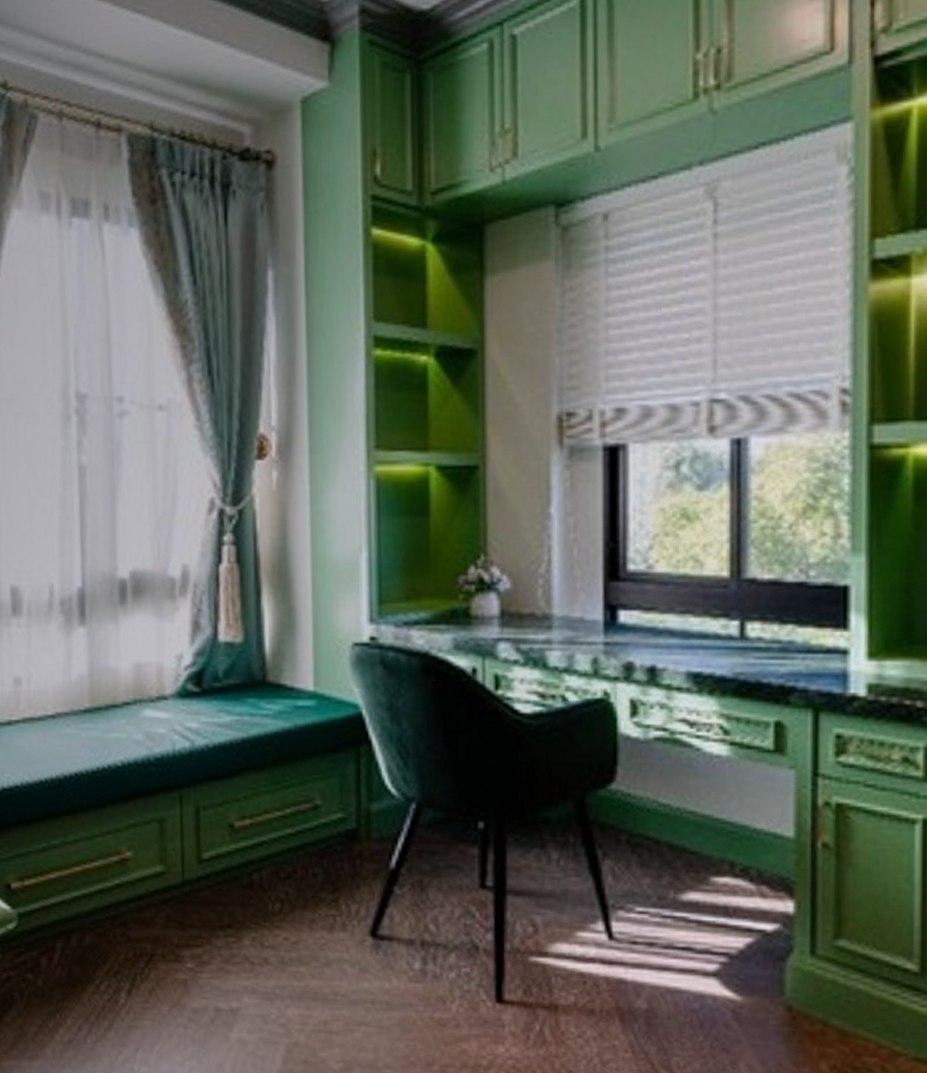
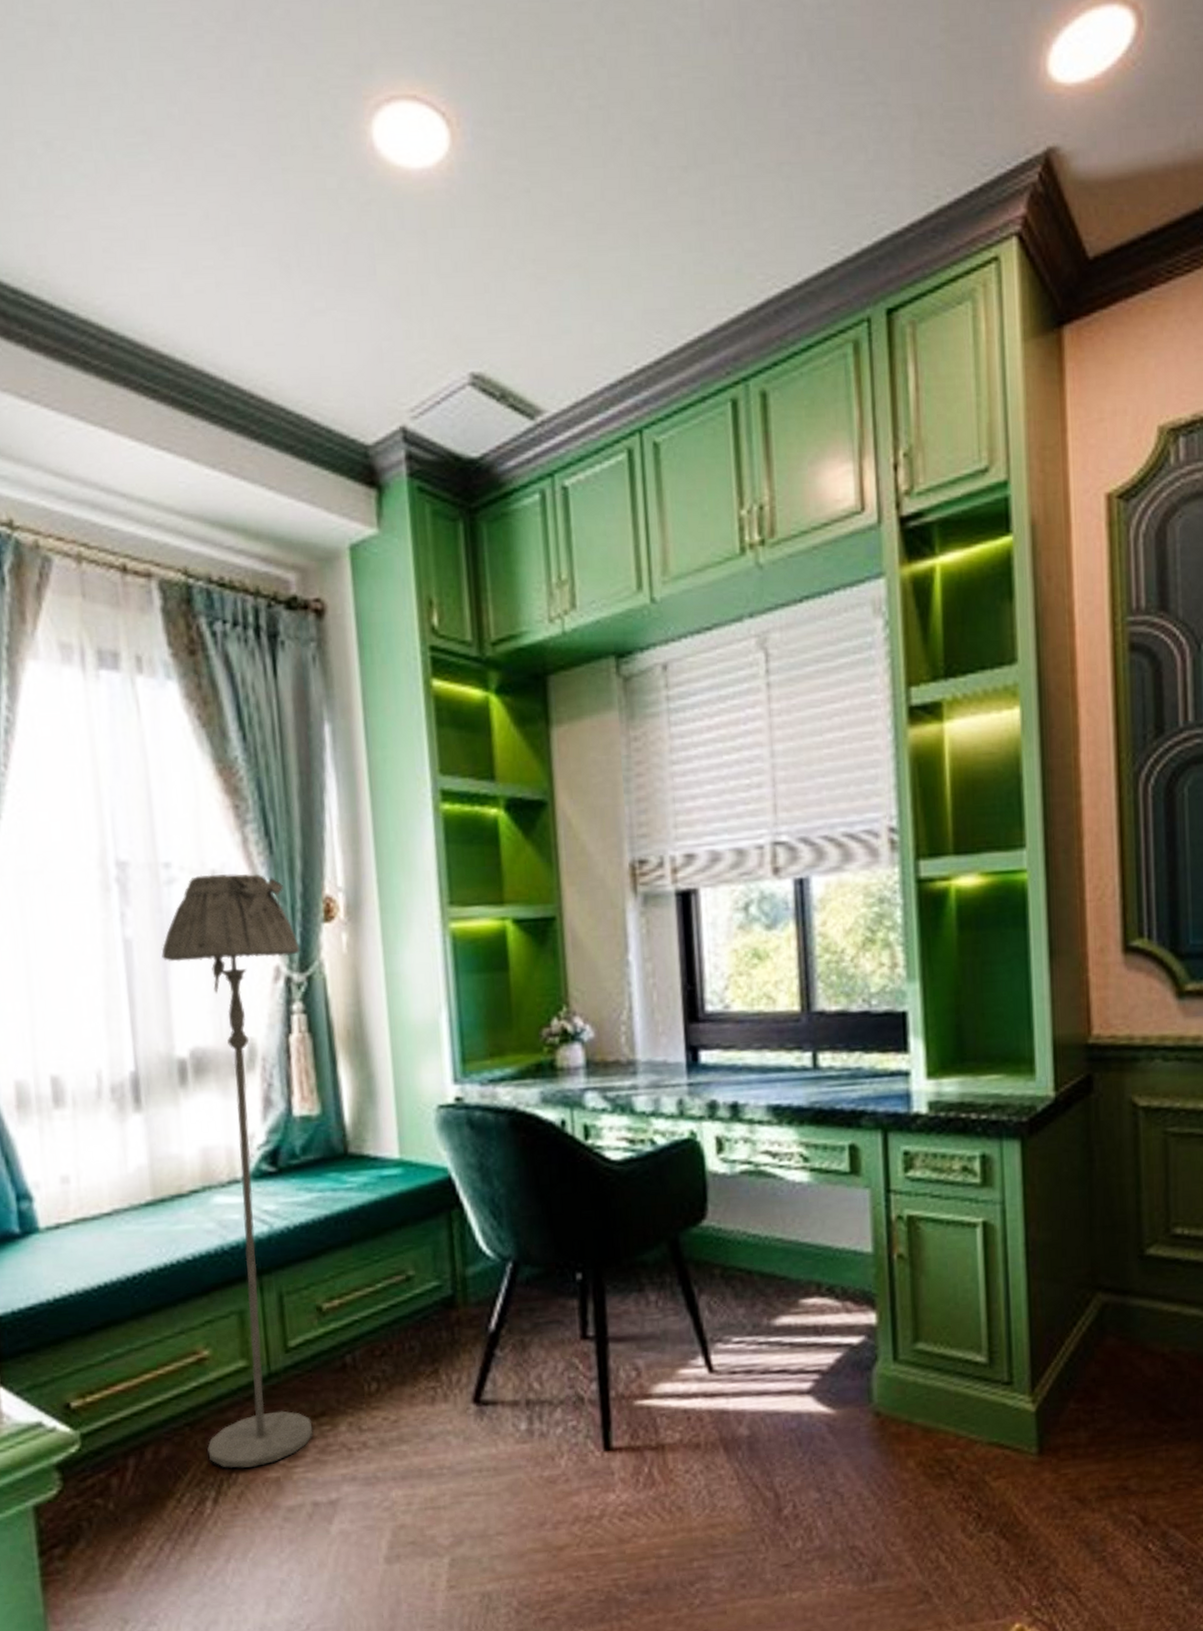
floor lamp: none [111,409,234,966] -> present [161,874,313,1468]

